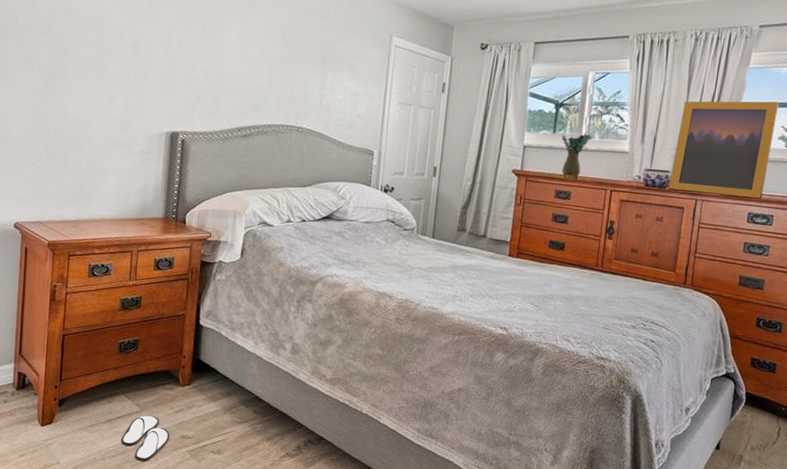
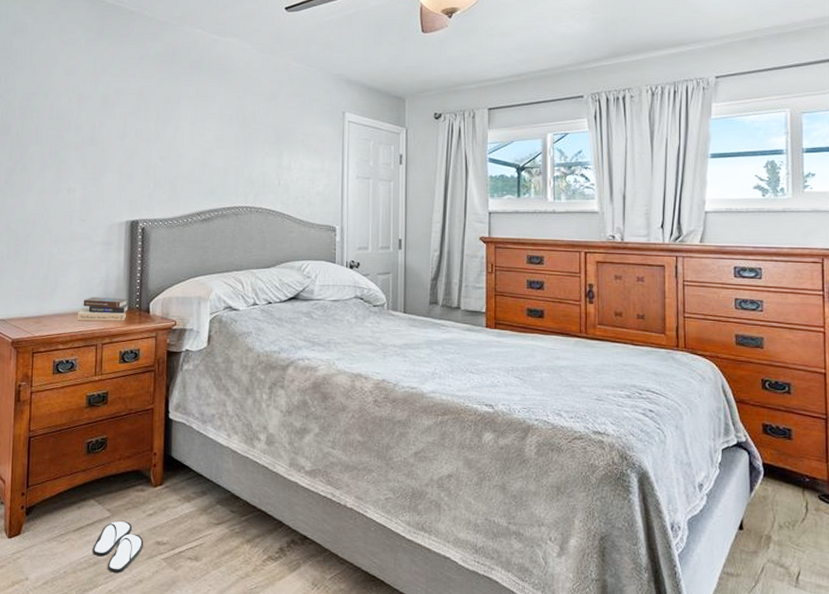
books: none [113,205,165,231] -> present [77,297,128,322]
vase: present [561,132,593,180] -> none [527,194,559,244]
jar: present [641,168,672,190] -> none [616,227,647,248]
picture frame: present [668,101,779,199] -> none [645,150,748,252]

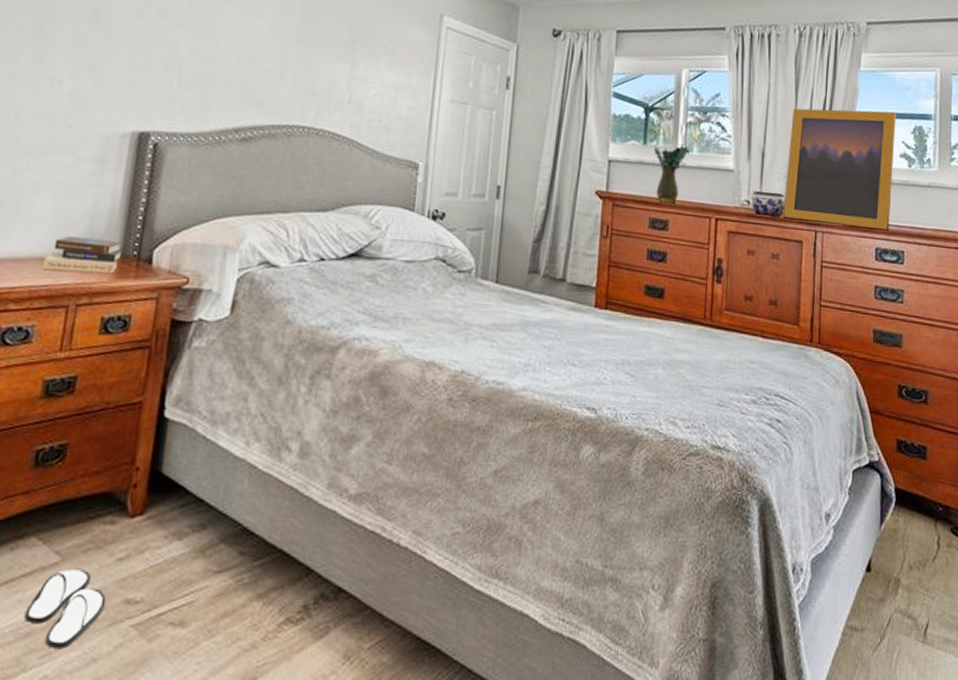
vase: none [527,194,559,244] -> present [654,143,691,205]
jar: none [616,227,647,248] -> present [751,191,786,218]
picture frame: none [645,150,748,252] -> present [782,108,896,231]

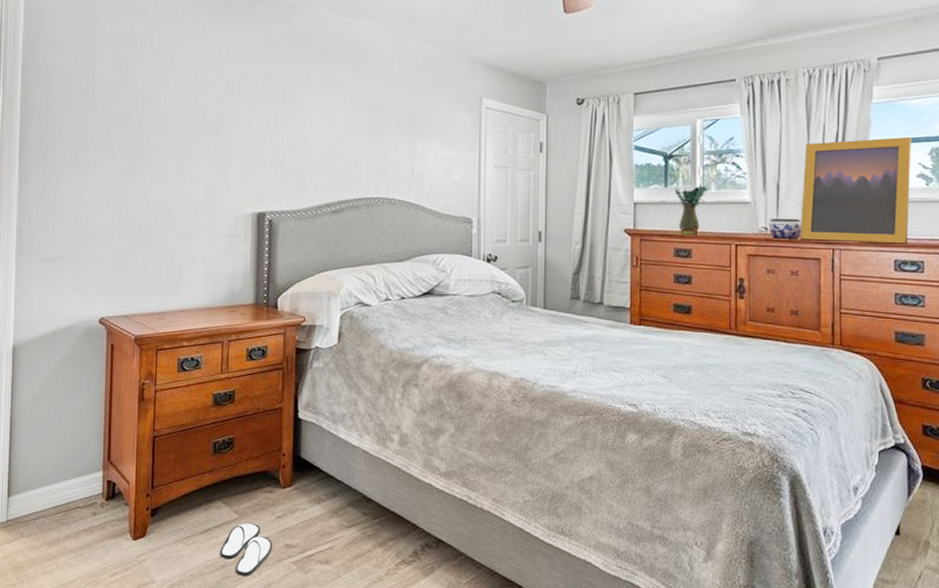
books: present [42,236,122,274] -> none [202,292,256,318]

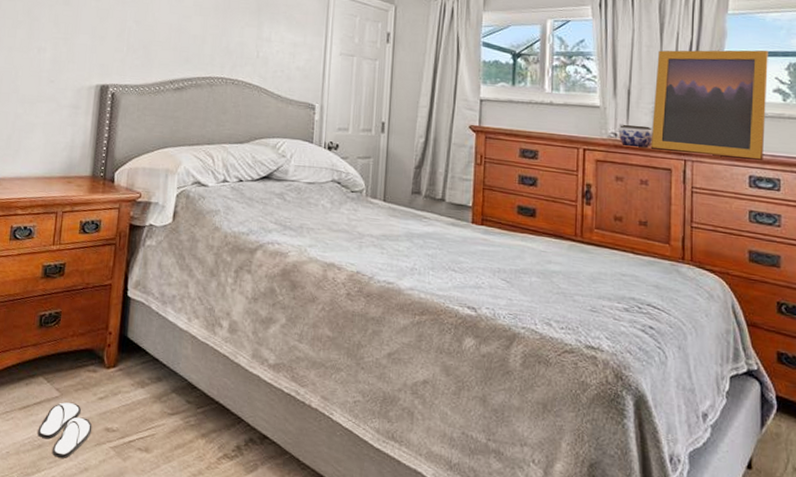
vase: present [674,183,709,236] -> none [522,84,558,138]

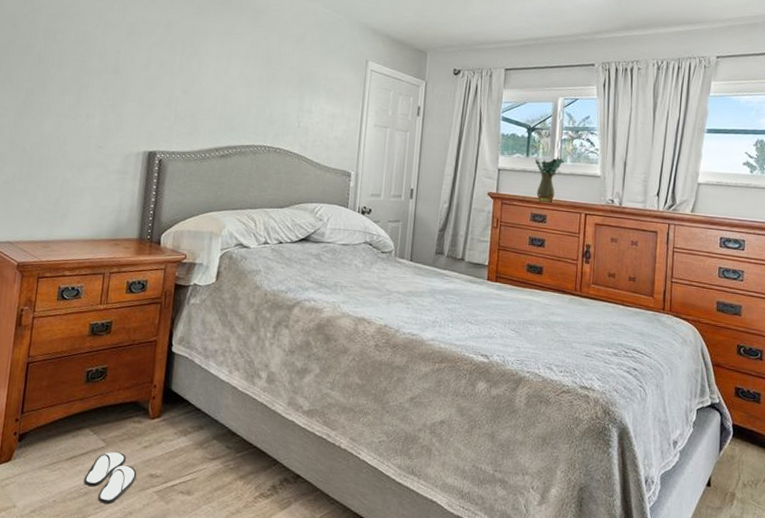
vase: none [522,84,558,138] -> present [535,156,565,204]
jar: present [618,124,653,148] -> none [614,192,644,214]
picture frame: present [650,50,768,160] -> none [641,127,741,224]

